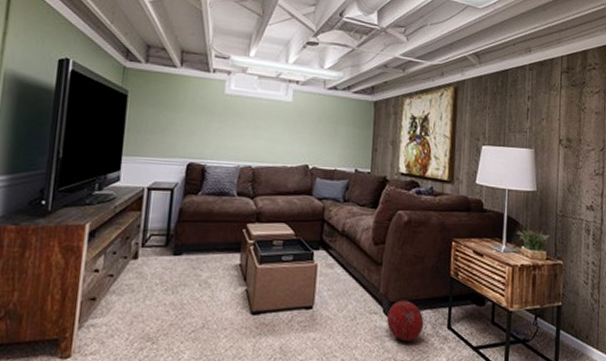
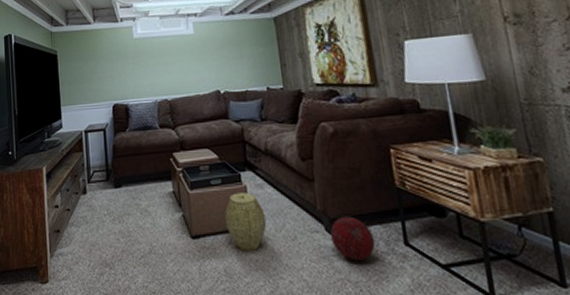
woven basket: none [290,271,331,329] -> present [225,192,267,251]

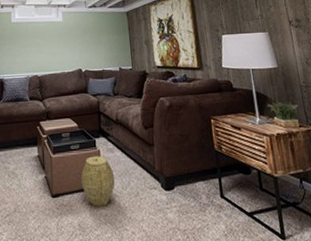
ball: present [330,216,375,261] -> none [165,175,199,213]

